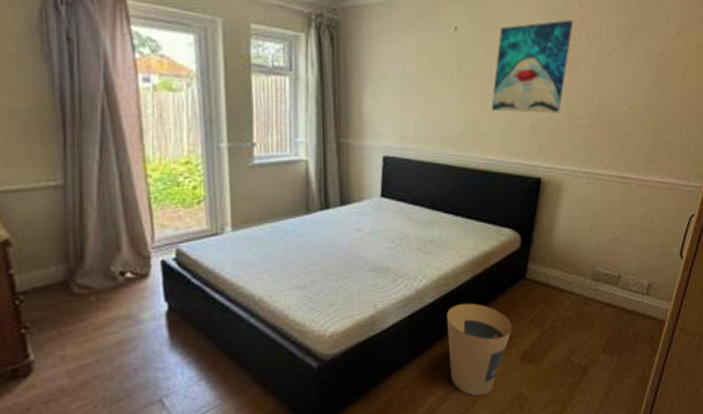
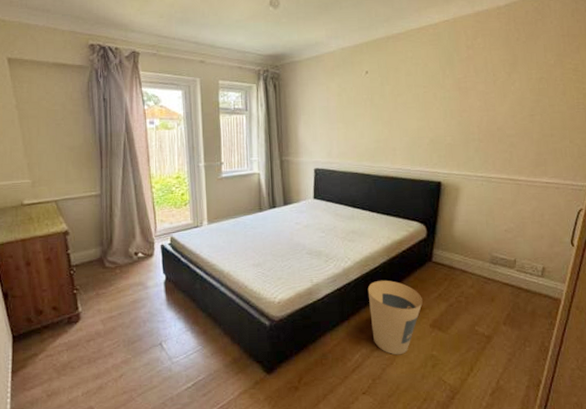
wall art: present [491,20,573,114] -> none [397,59,462,132]

